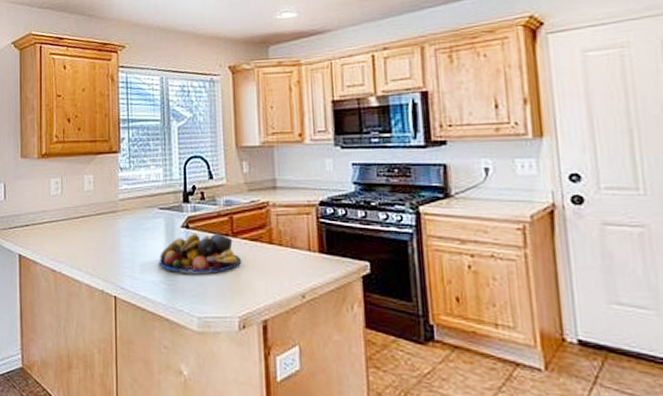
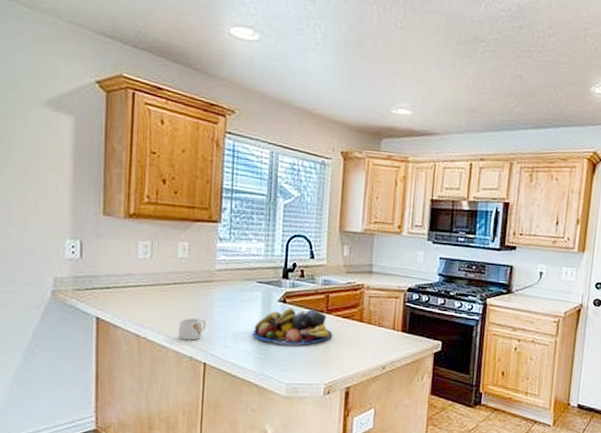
mug: none [89,250,114,273] -> present [178,318,206,341]

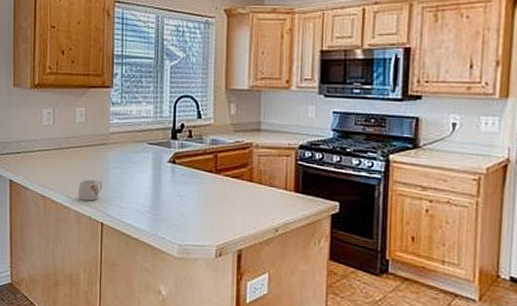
fruit bowl: present [252,308,333,345] -> none [145,168,223,206]

